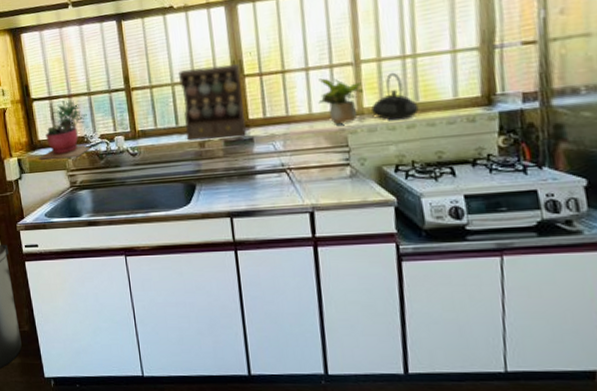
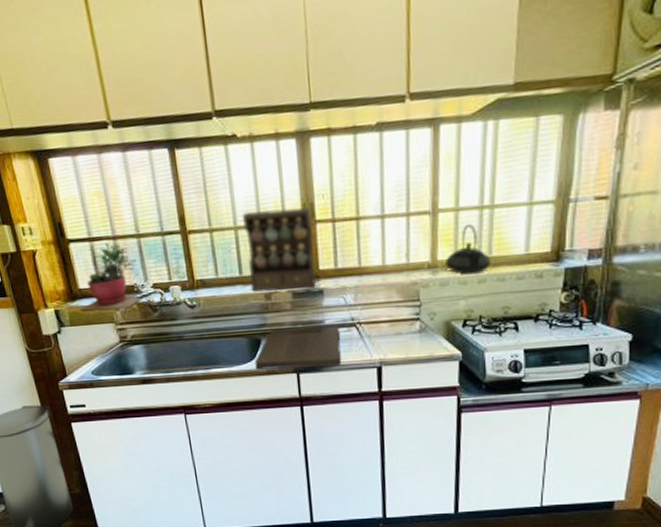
cutting board: none [190,171,274,214] -> present [254,325,342,370]
potted plant: present [318,78,365,124] -> none [392,227,440,277]

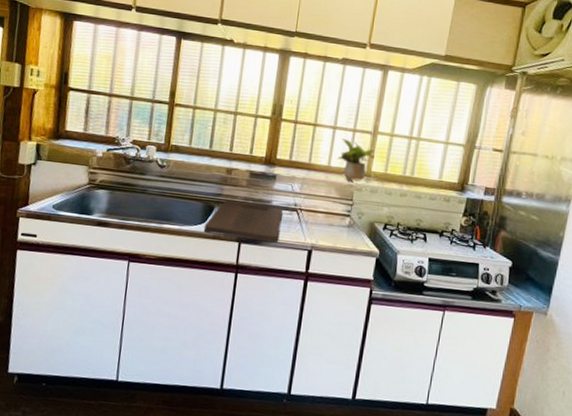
succulent plant: present [81,242,143,312] -> none [61,98,124,157]
spice rack: present [242,207,317,292] -> none [216,100,280,173]
potted plant: none [392,227,440,277] -> present [337,138,375,181]
teapot: present [445,223,491,274] -> none [377,147,412,188]

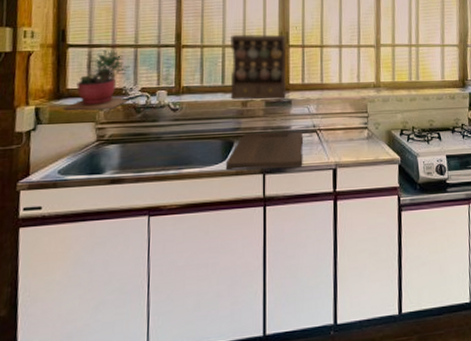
succulent plant: none [61,98,124,157] -> present [63,50,130,110]
spice rack: none [216,100,280,173] -> present [229,34,287,100]
potted plant: present [337,138,375,181] -> none [347,55,382,93]

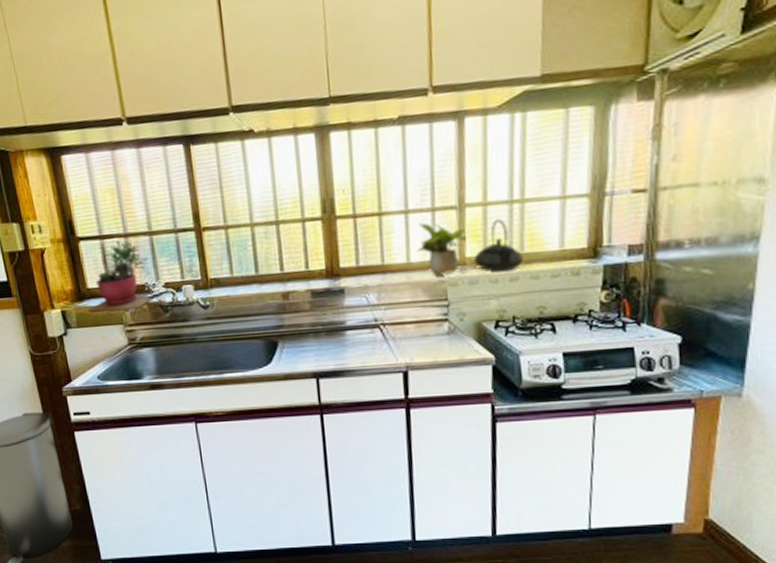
cutting board: present [225,131,303,171] -> none [270,327,365,375]
spice rack: present [229,34,287,100] -> none [259,203,337,292]
potted plant: none [347,55,382,93] -> present [417,223,468,275]
teapot: none [386,56,419,93] -> present [474,218,524,271]

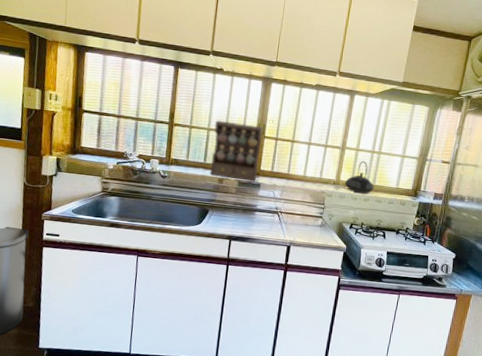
succulent plant: present [88,240,154,312] -> none [78,119,131,169]
spice rack: none [259,203,337,292] -> present [210,120,263,182]
potted plant: present [417,223,468,275] -> none [311,152,343,188]

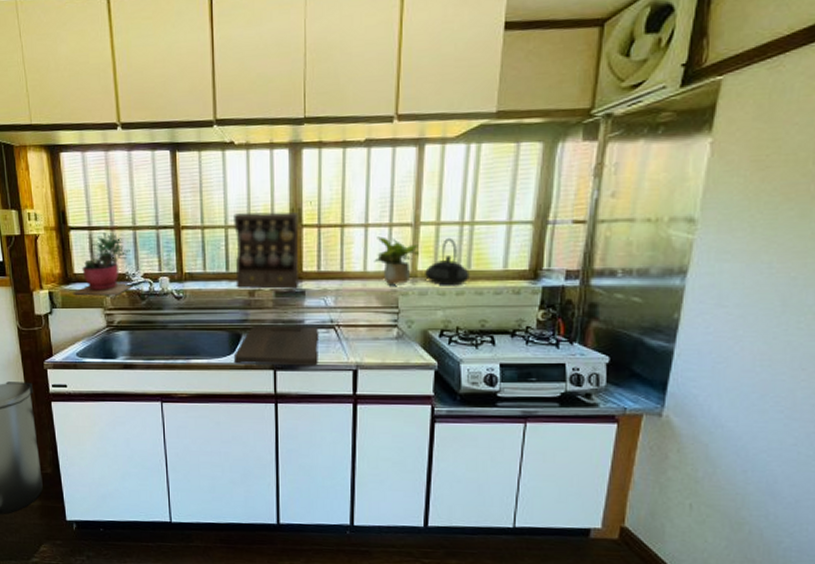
succulent plant: none [78,119,131,169] -> present [73,232,133,296]
cutting board: none [200,204,266,240] -> present [233,325,318,366]
potted plant: none [311,152,343,188] -> present [374,236,420,284]

